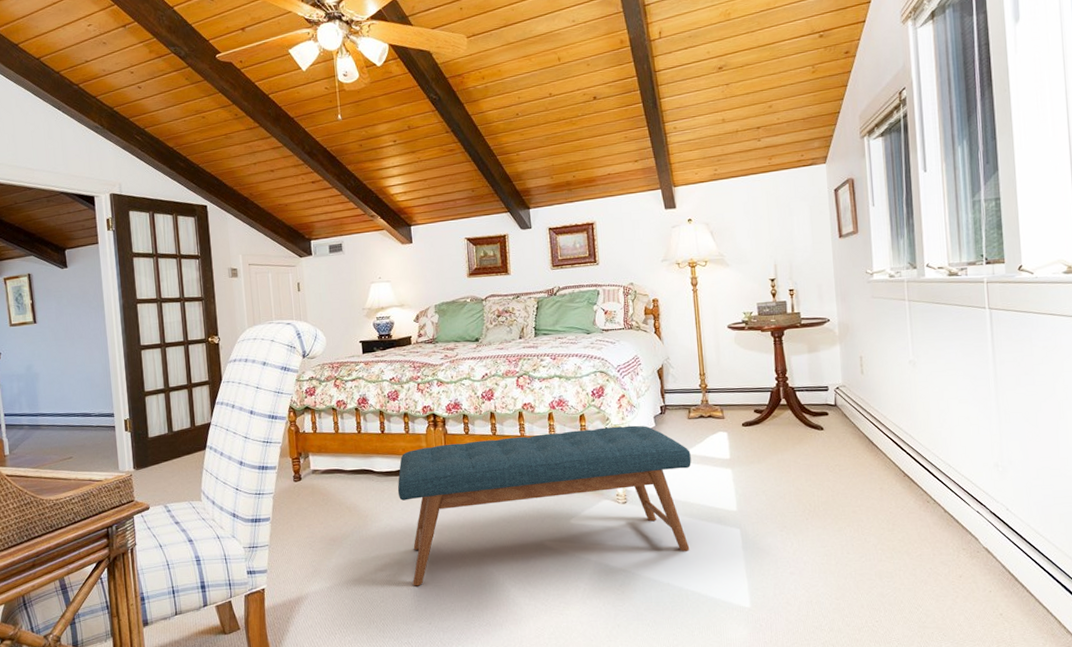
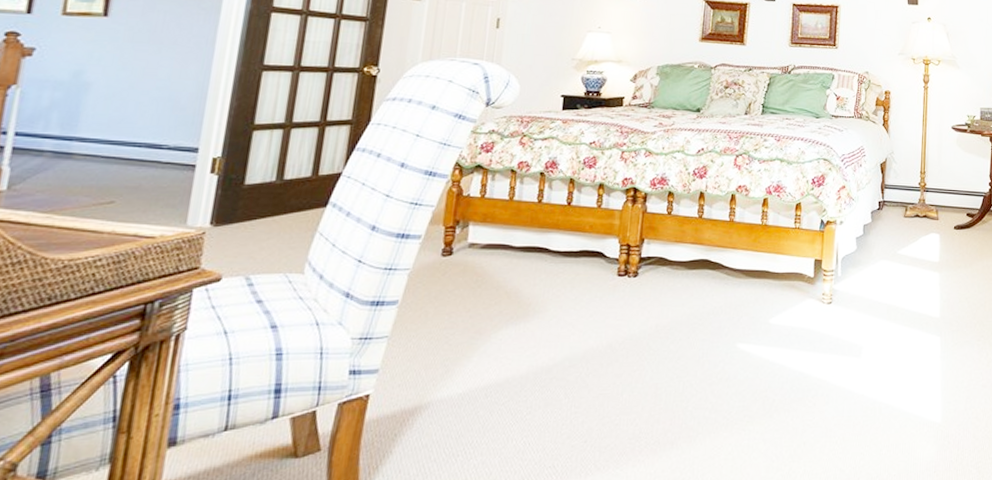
bench: present [397,425,691,586] -> none [572,219,902,395]

